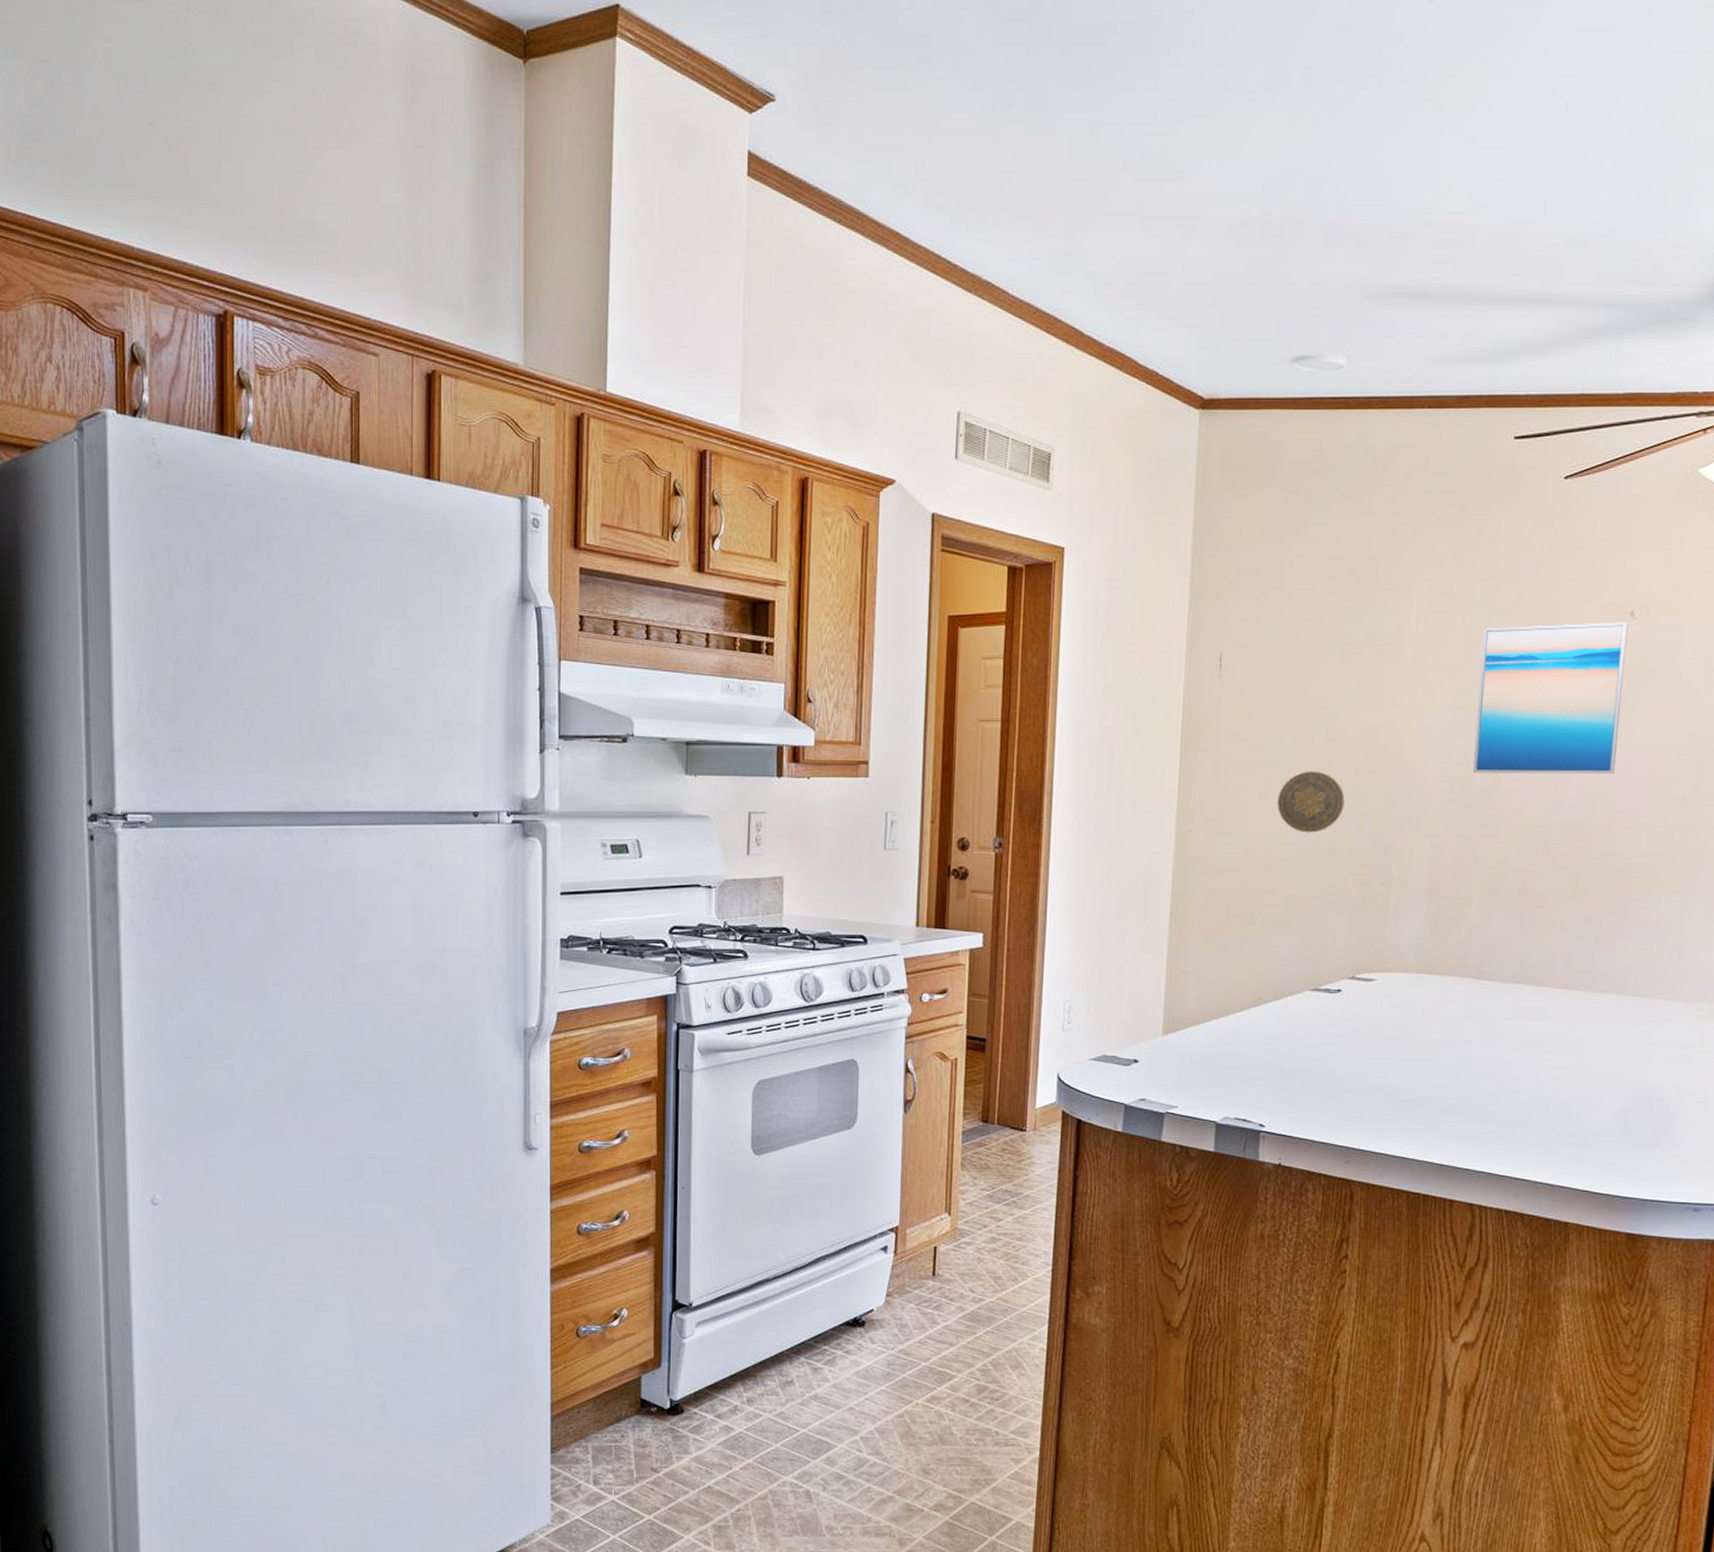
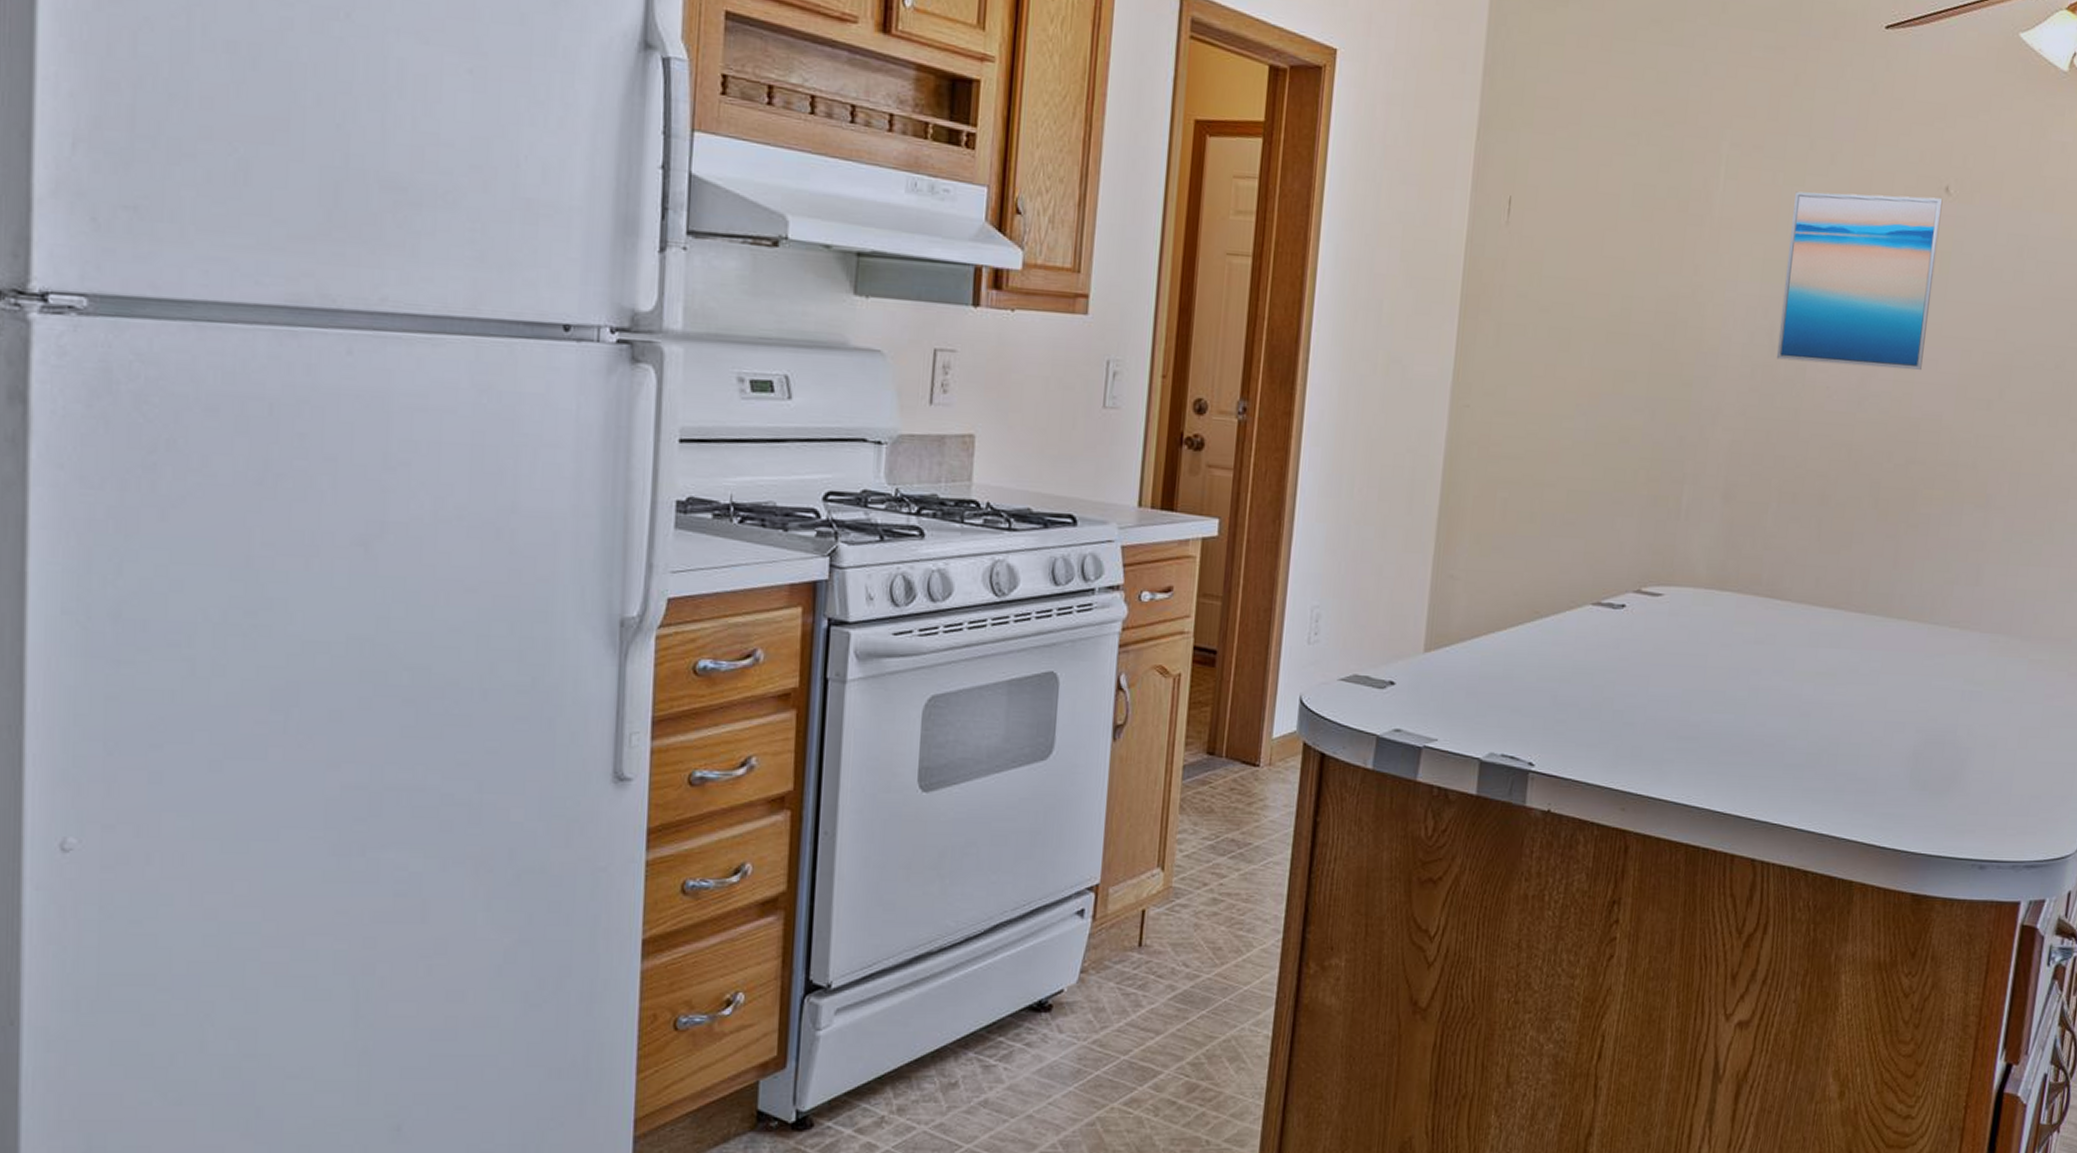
decorative plate: present [1277,770,1345,833] -> none [1565,343,1639,418]

